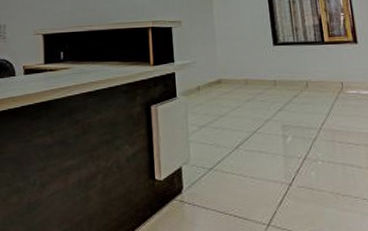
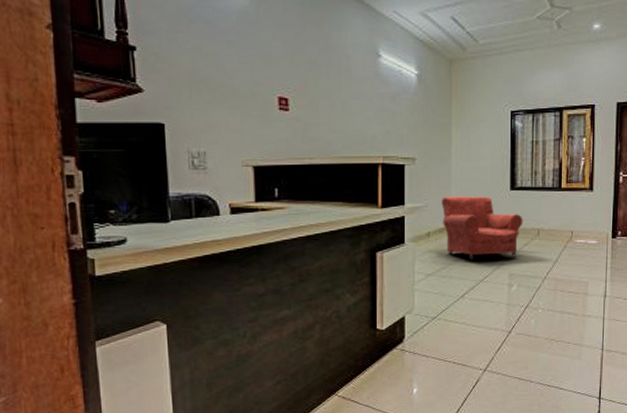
armchair: none [208,52,290,112] -> present [441,196,523,260]

